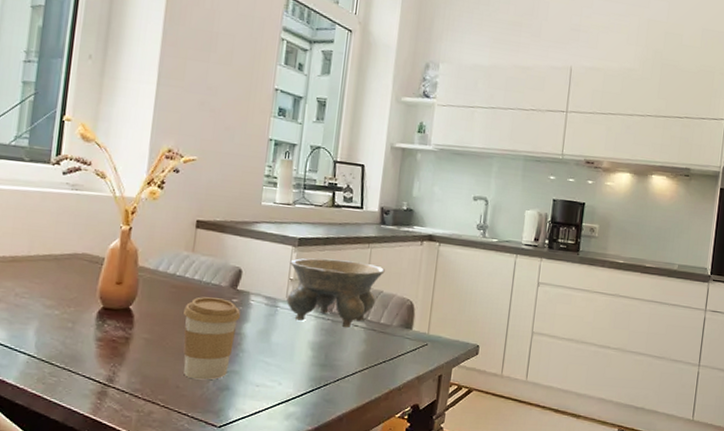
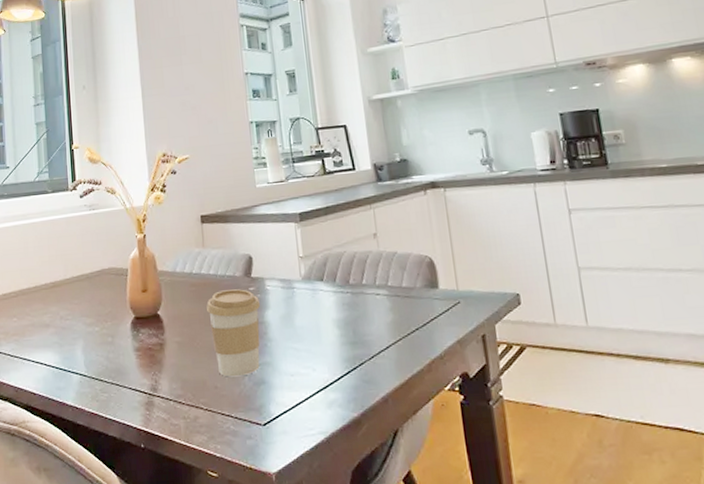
bowl: present [287,258,385,329] -> none [296,225,394,299]

